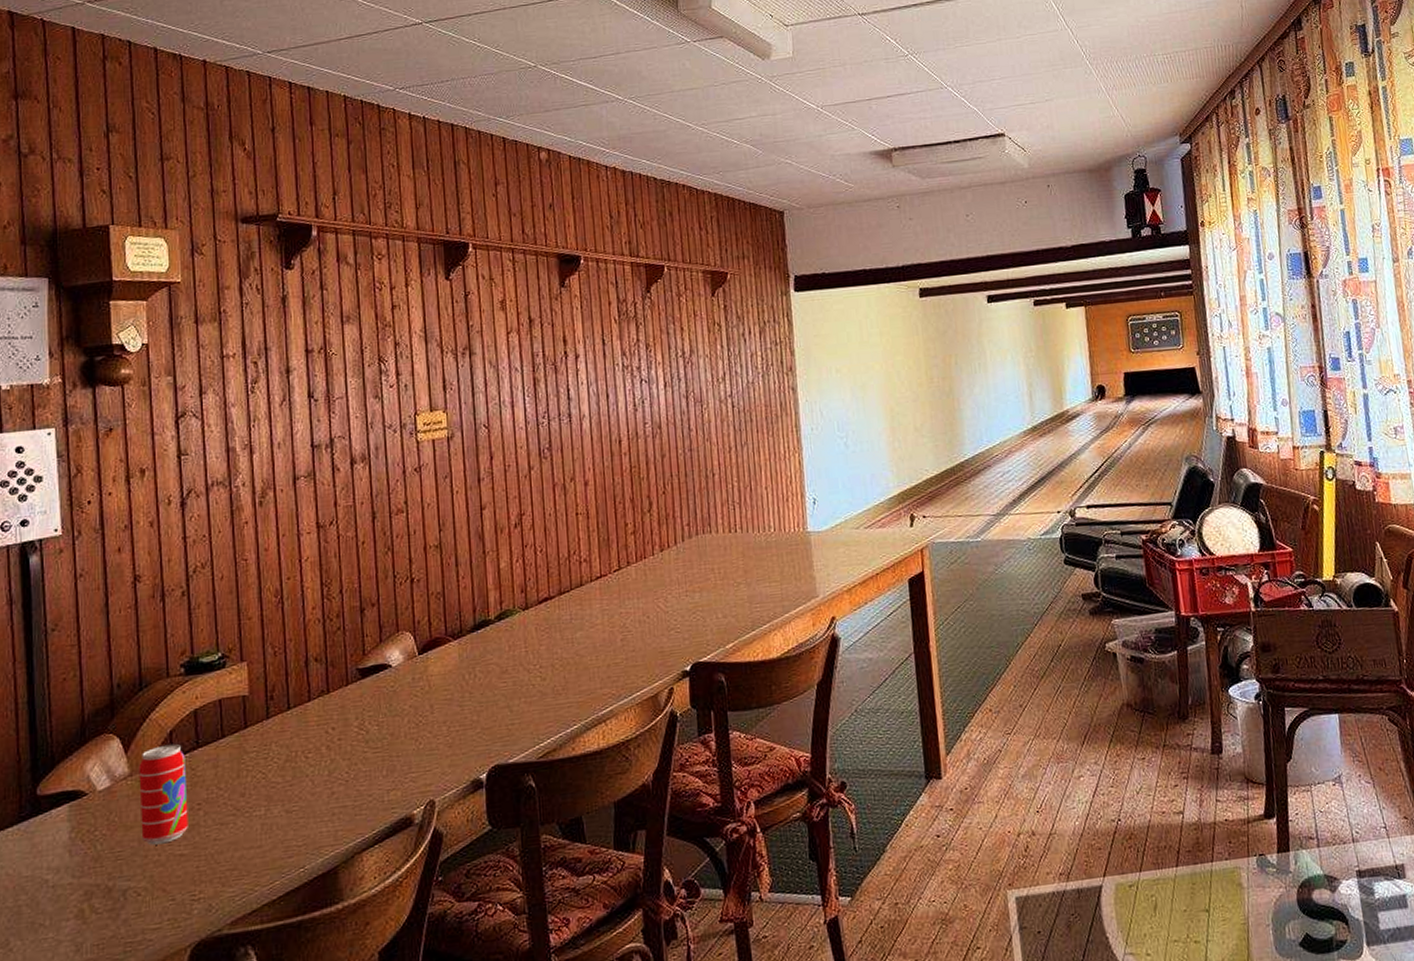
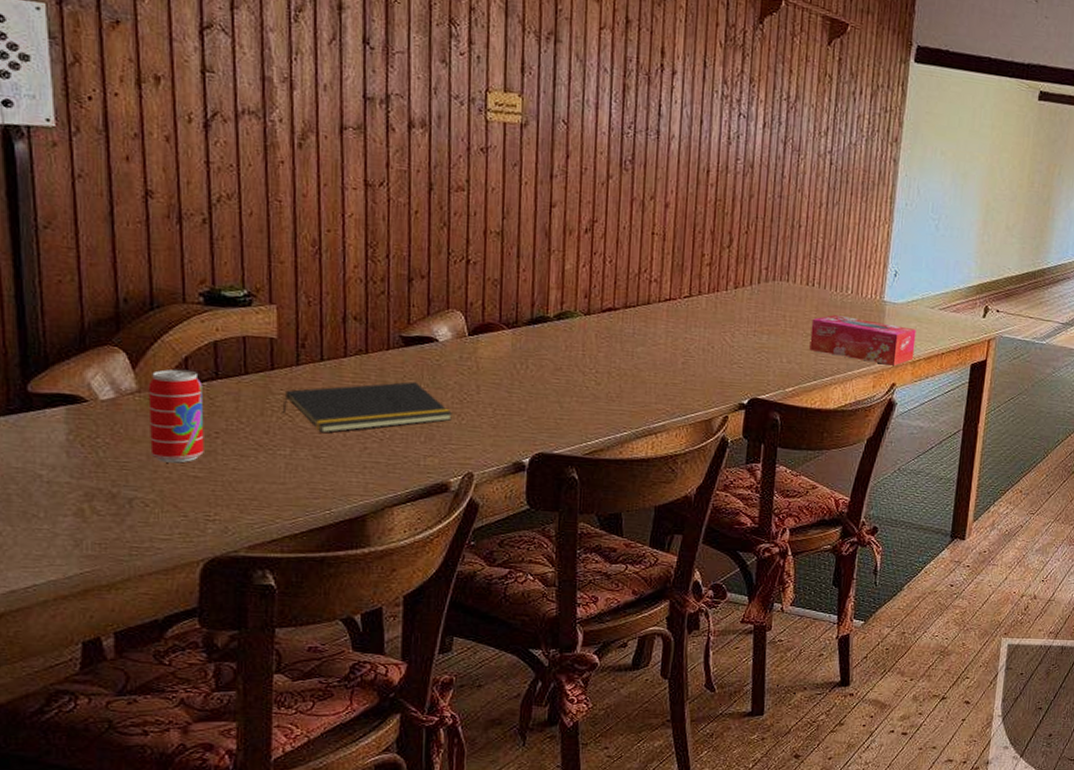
notepad: none [256,713,410,785] -> present [282,381,452,433]
tissue box: none [740,554,849,600] -> present [809,315,917,366]

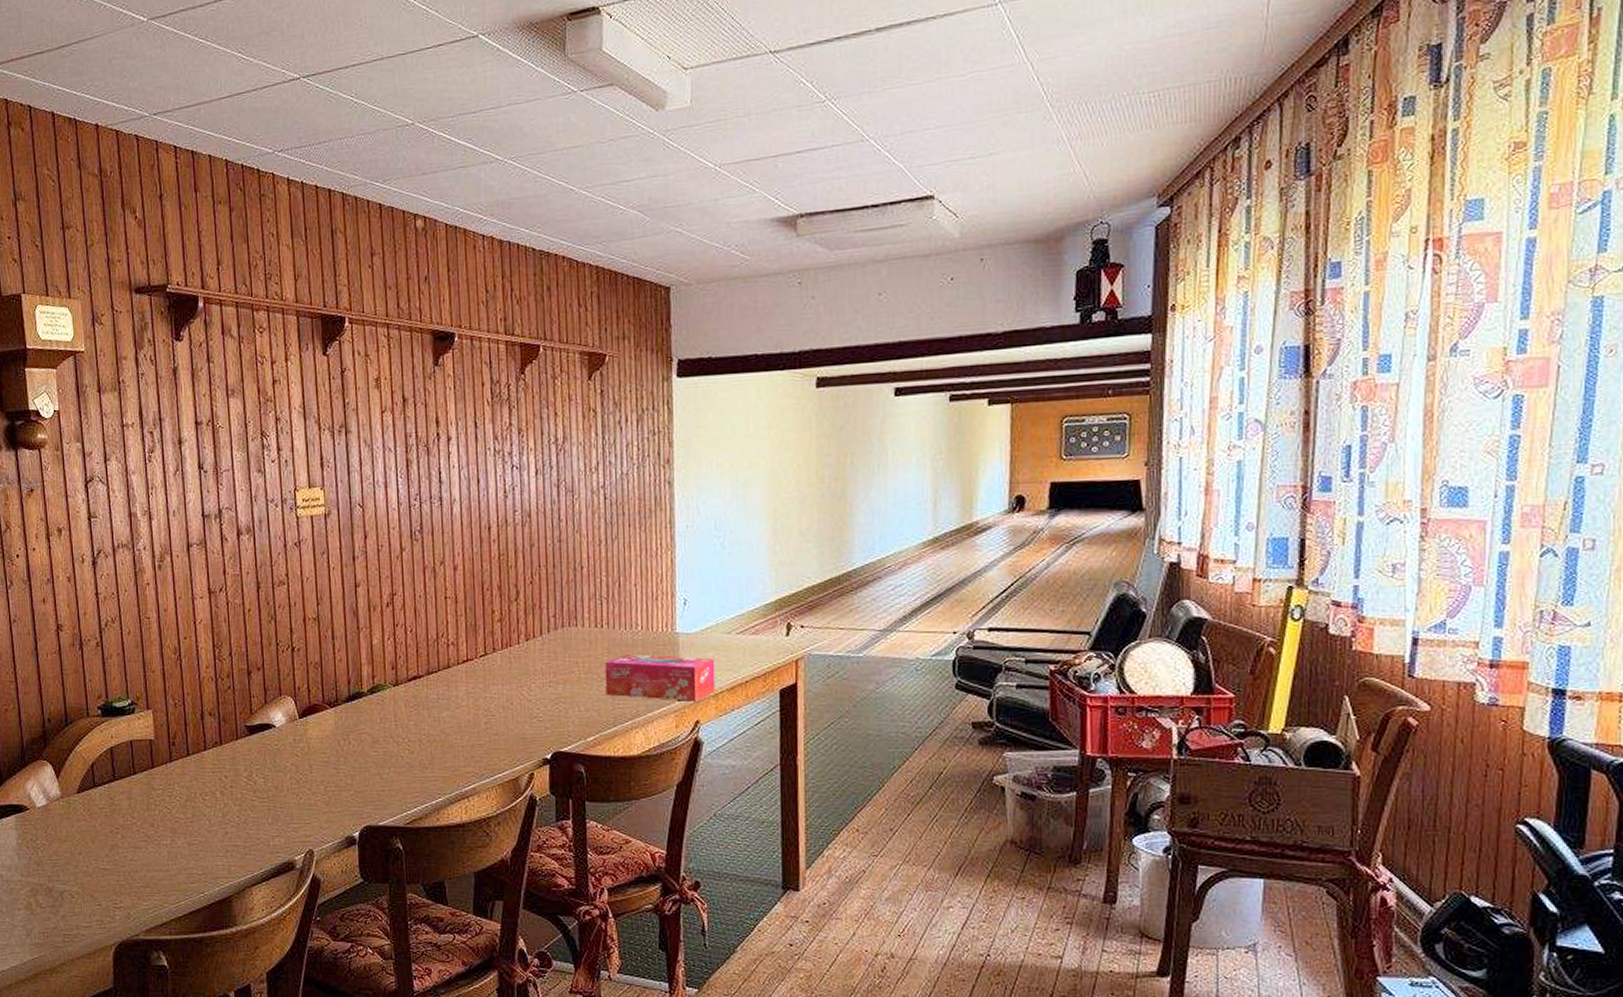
beverage can: present [148,369,204,463] -> none [68,775,109,858]
notepad: present [282,381,452,433] -> none [162,767,292,822]

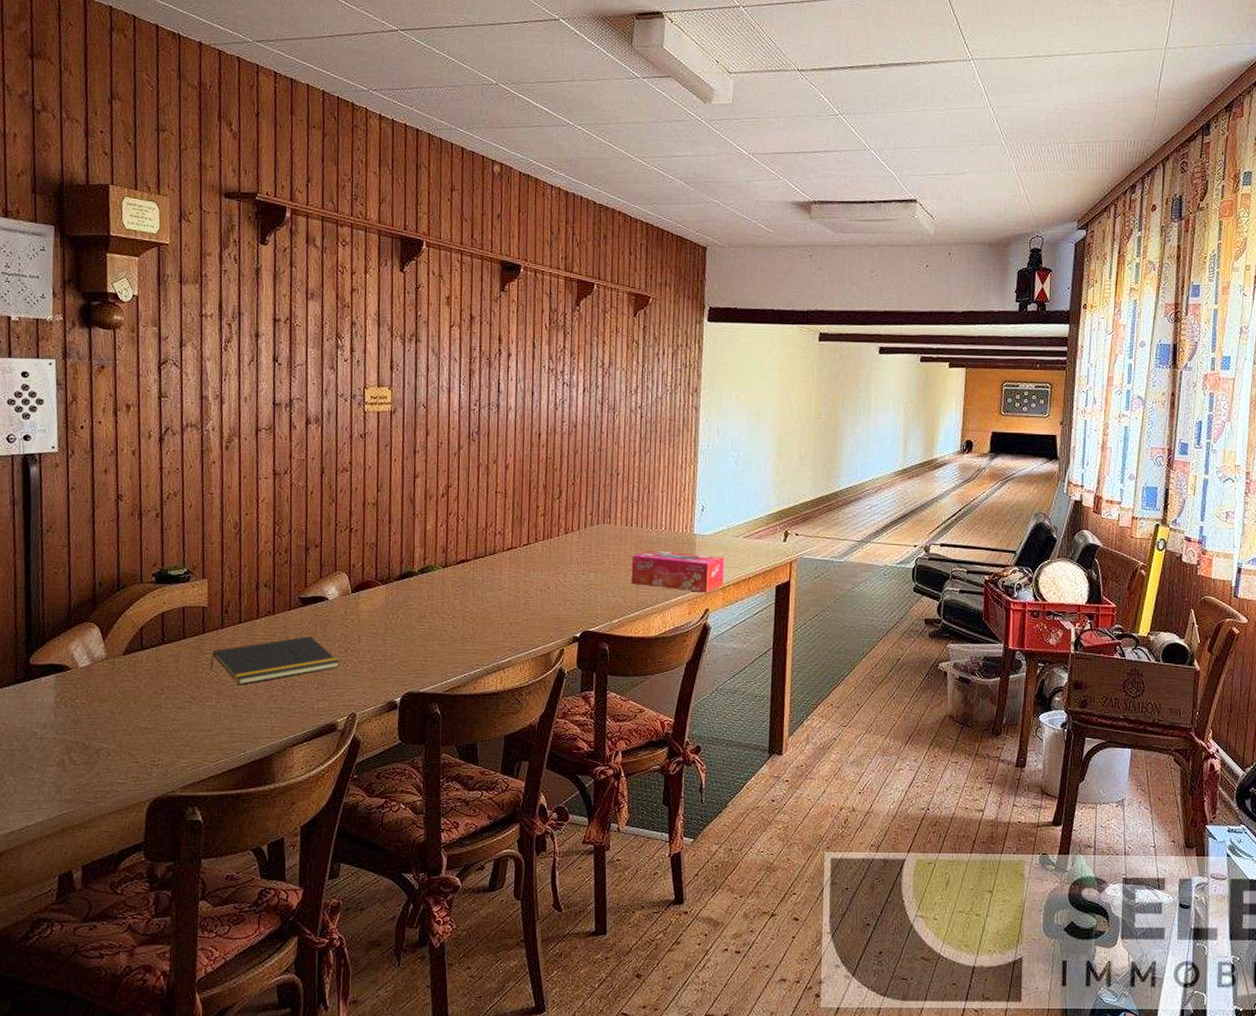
notepad: none [162,767,292,822] -> present [210,636,339,685]

